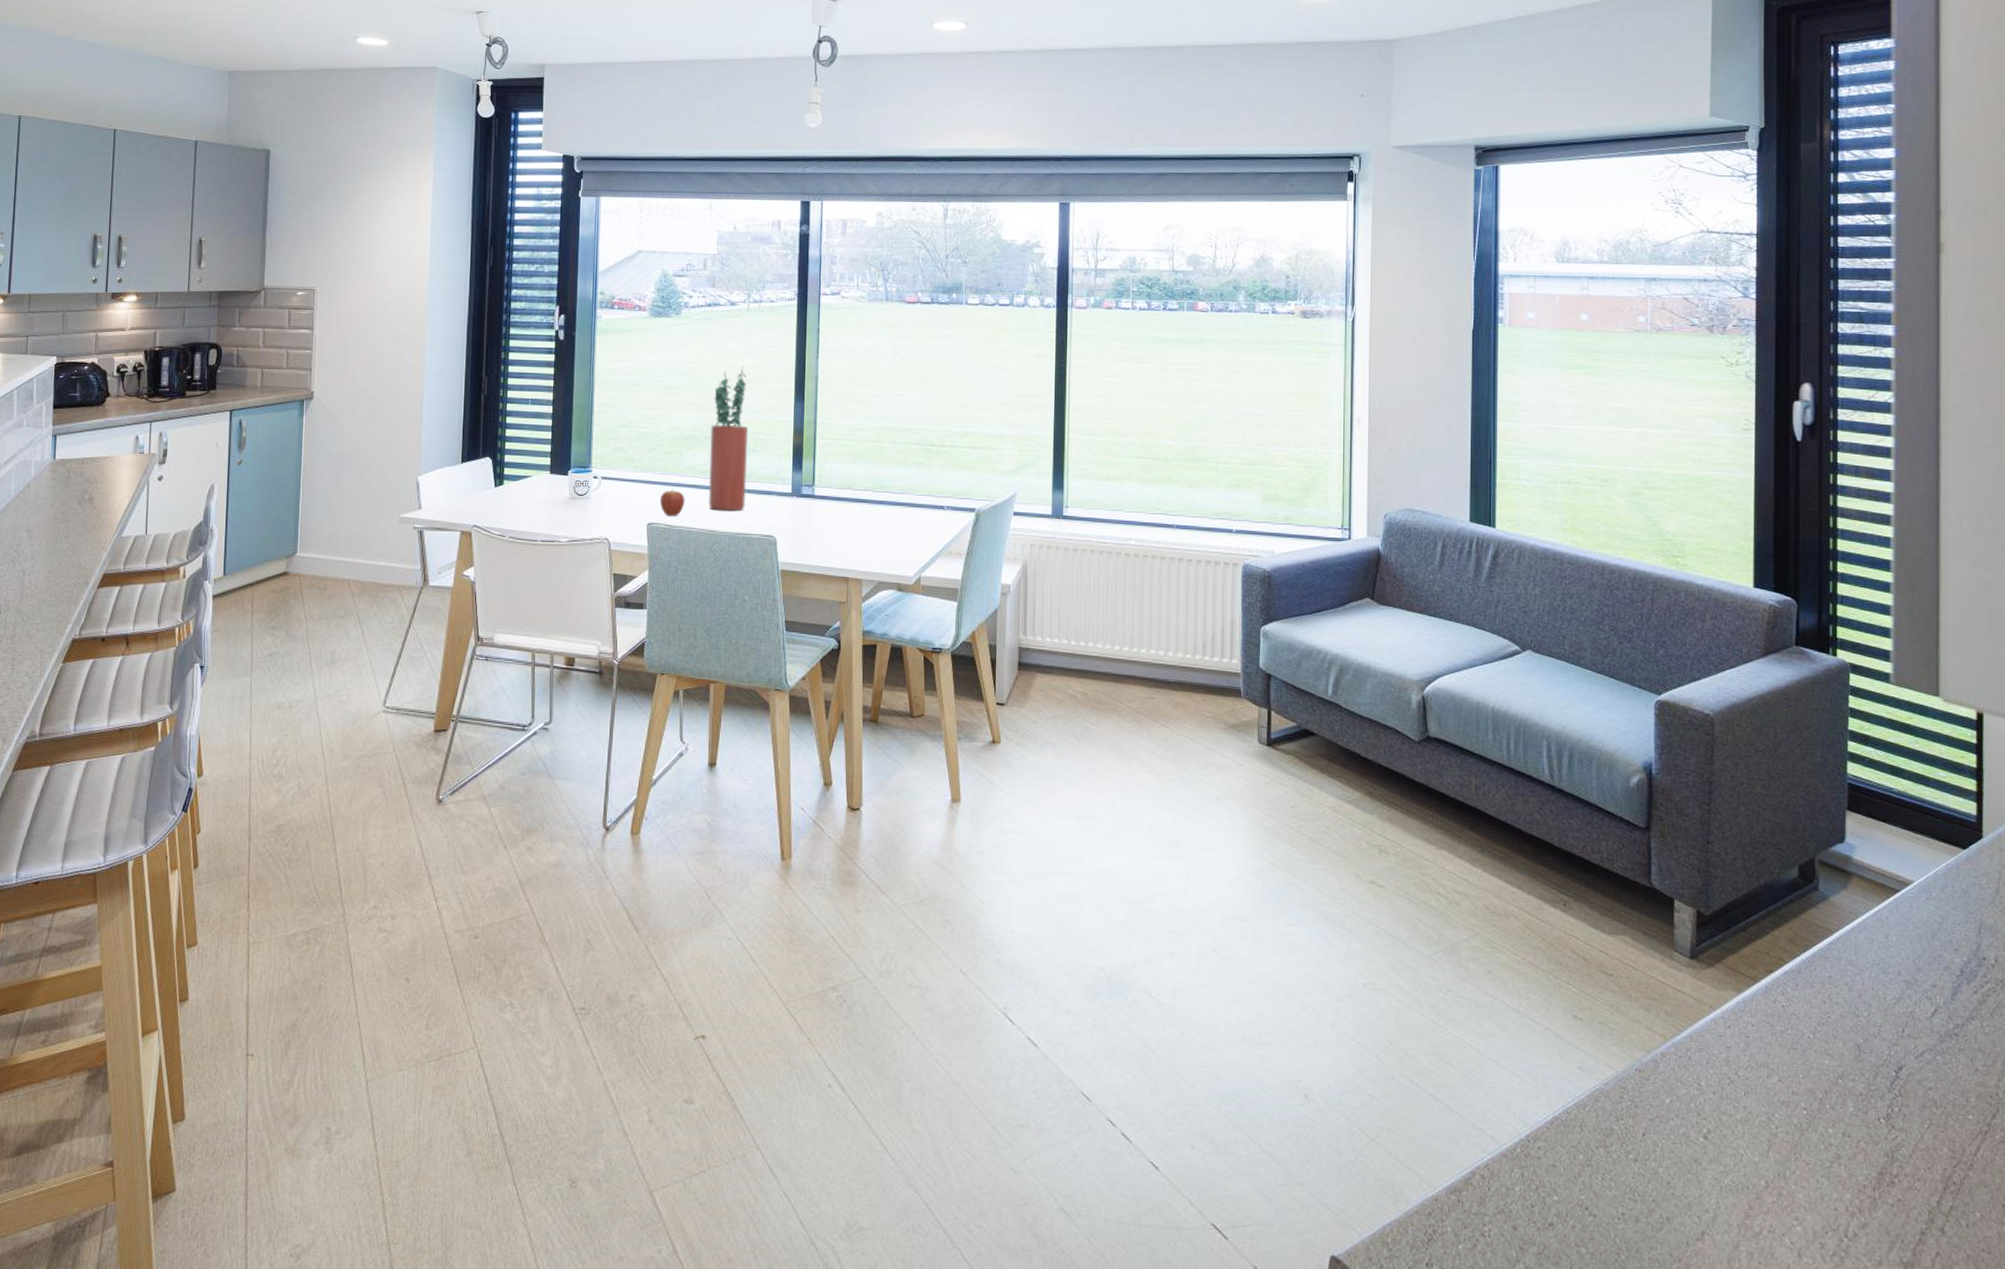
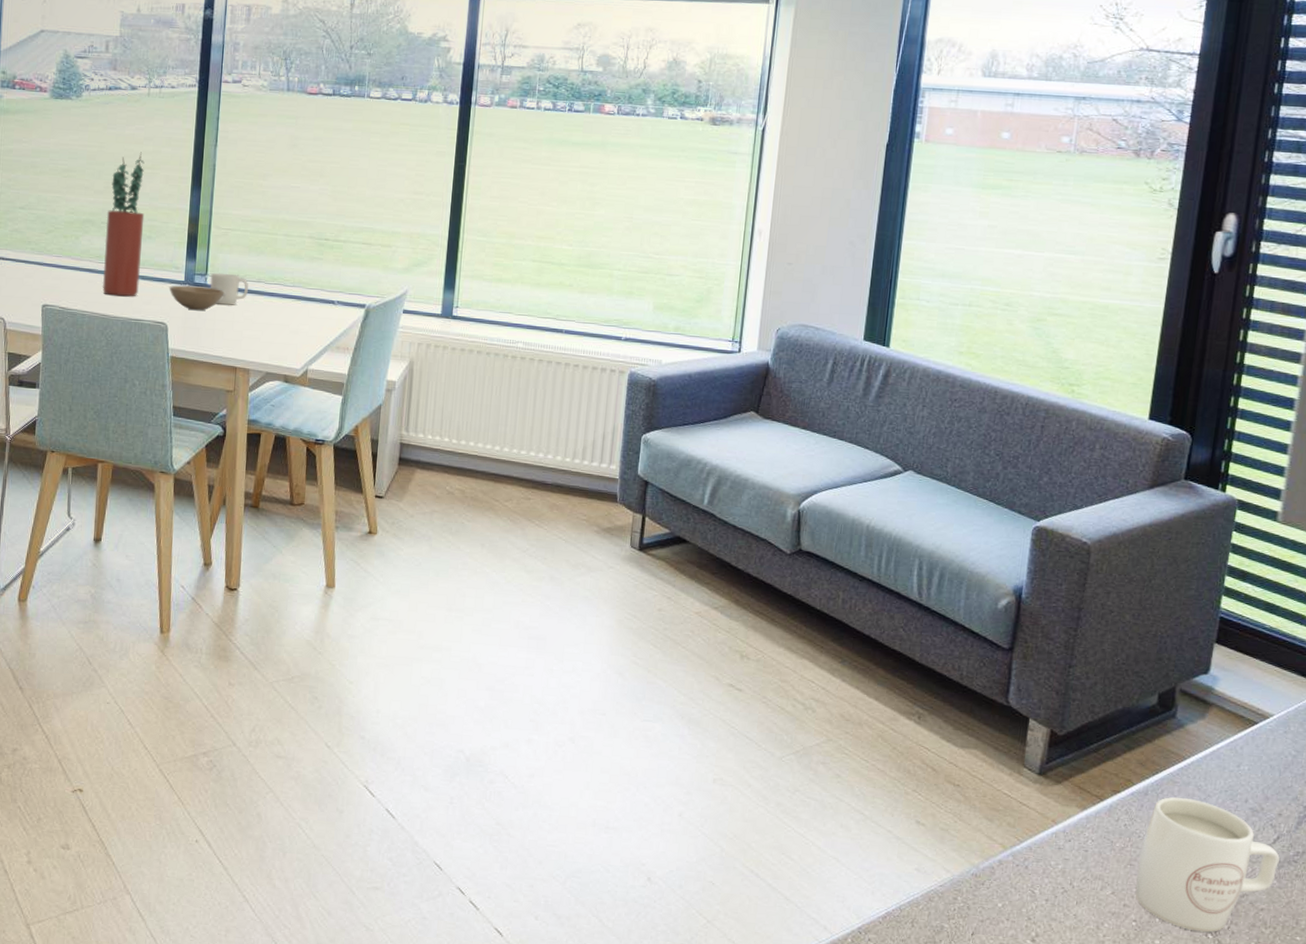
fruit: present [659,489,685,516] -> none [55,272,80,299]
soup bowl: none [776,497,833,523] -> present [169,285,225,311]
mug: none [817,483,856,516] -> present [210,272,248,306]
mug: none [1800,973,1940,1117] -> present [1135,796,1280,932]

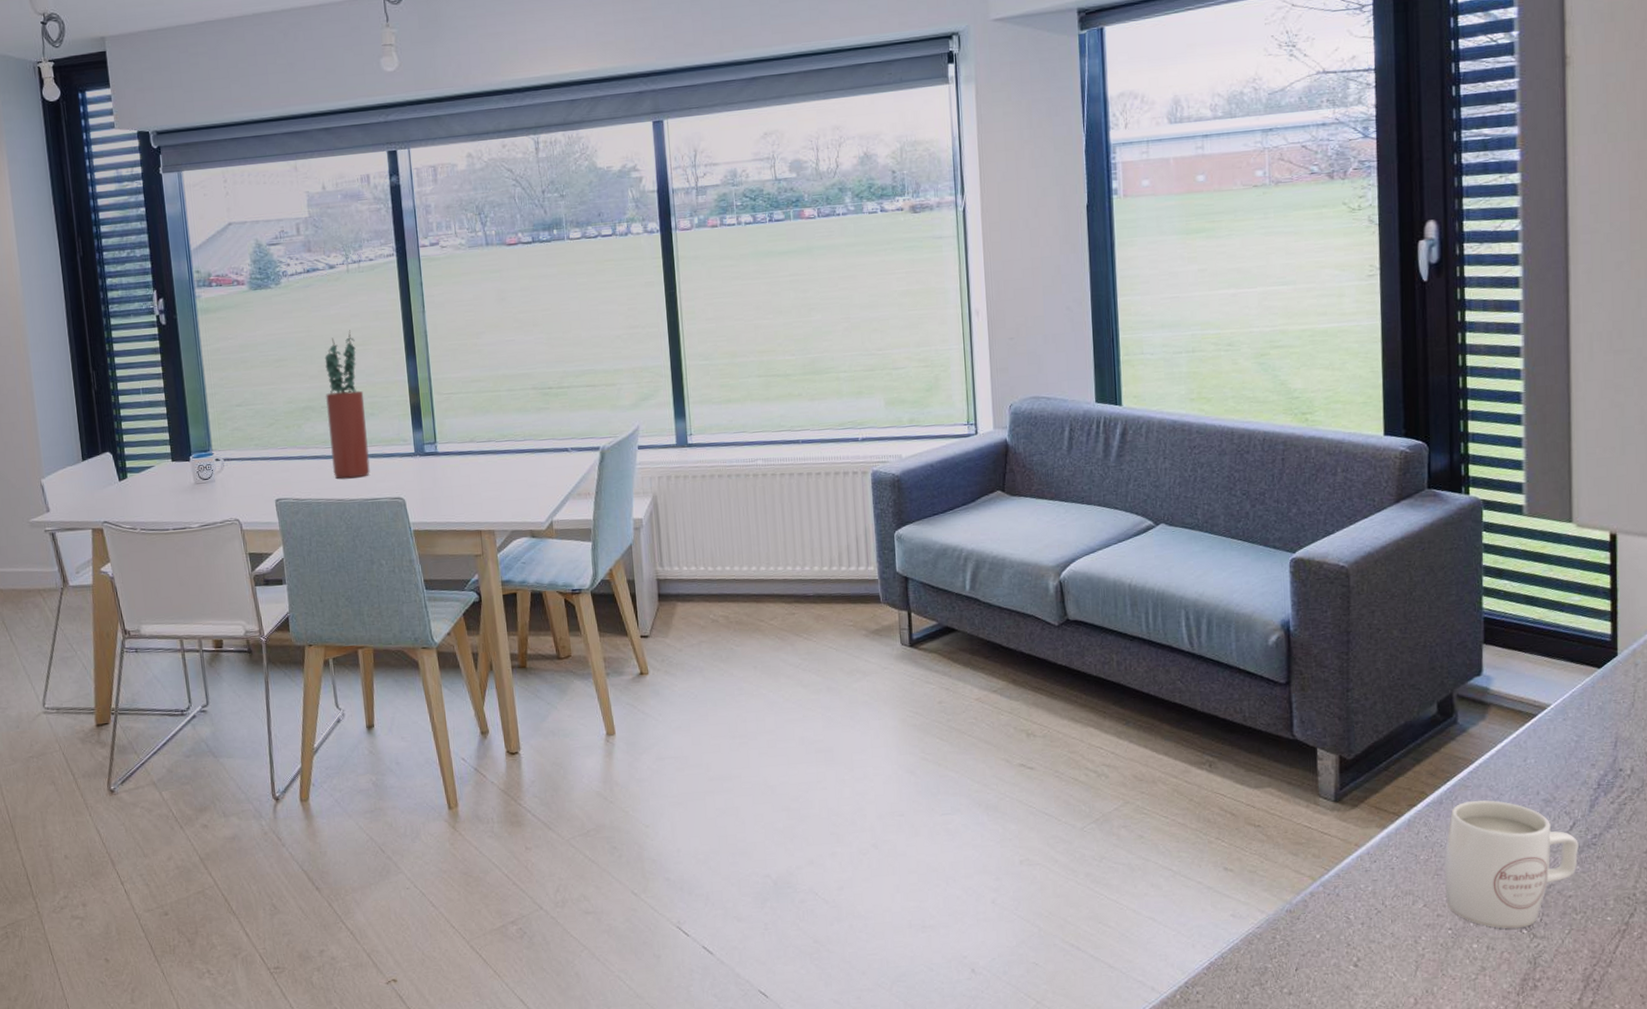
soup bowl: present [169,285,225,311] -> none [400,454,457,481]
mug: present [210,272,248,306] -> none [440,437,480,471]

